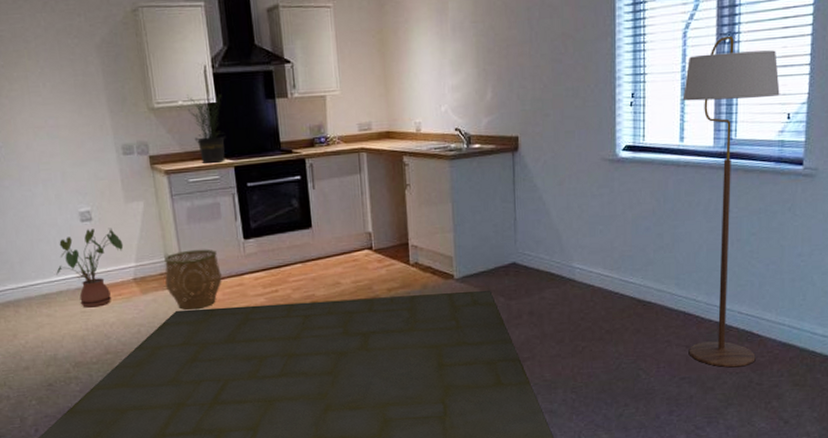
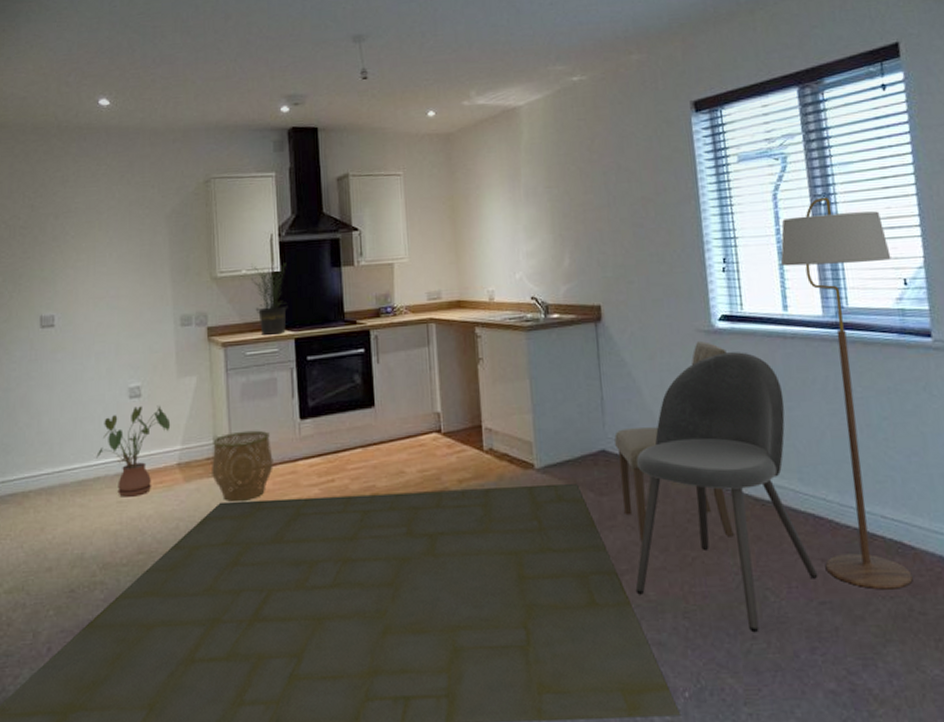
dining chair: none [524,168,627,335] -> present [614,340,734,541]
dining chair: none [534,178,682,402] -> present [635,352,818,633]

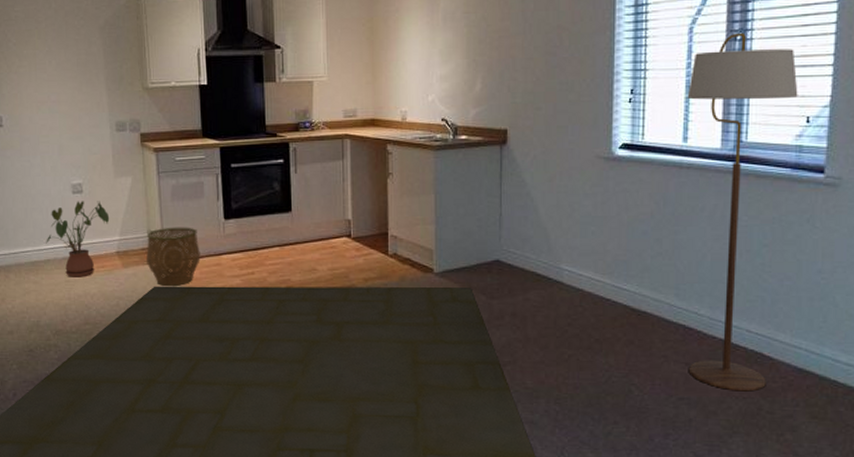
potted plant: present [250,262,288,335] -> none [179,76,214,143]
dining chair: present [614,340,734,541] -> none [509,166,623,339]
dining chair: present [635,352,818,633] -> none [515,179,680,419]

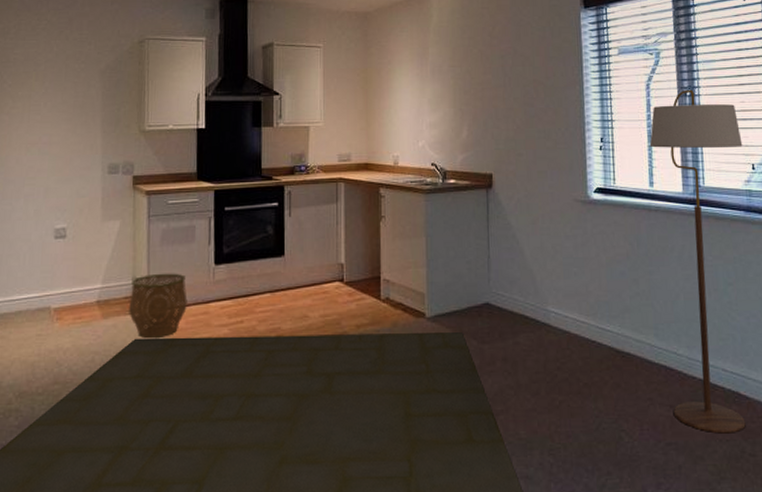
house plant: present [46,201,110,277] -> none [19,246,93,331]

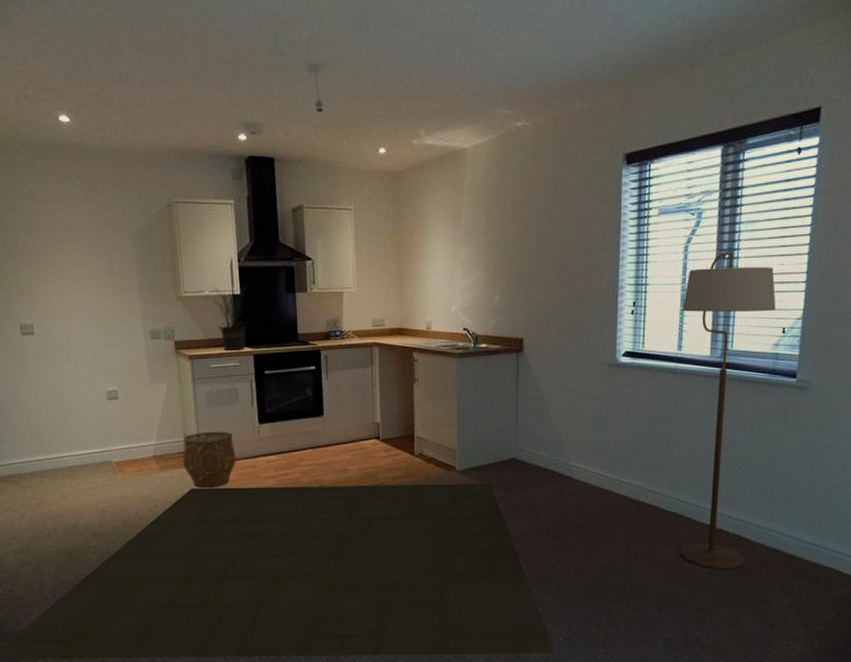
potted plant: none [176,119,211,186] -> present [213,285,247,350]

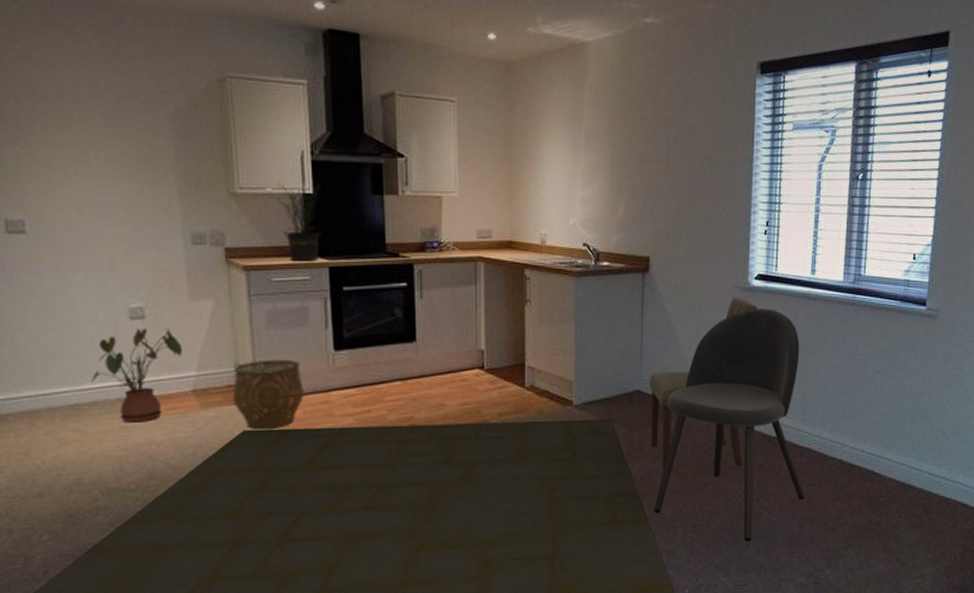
house plant: none [82,407,146,481] -> present [91,329,183,423]
dining chair: none [524,372,625,529] -> present [649,296,758,469]
dining chair: none [529,383,673,598] -> present [653,309,805,542]
floor lamp: present [679,252,776,570] -> none [811,173,907,508]

